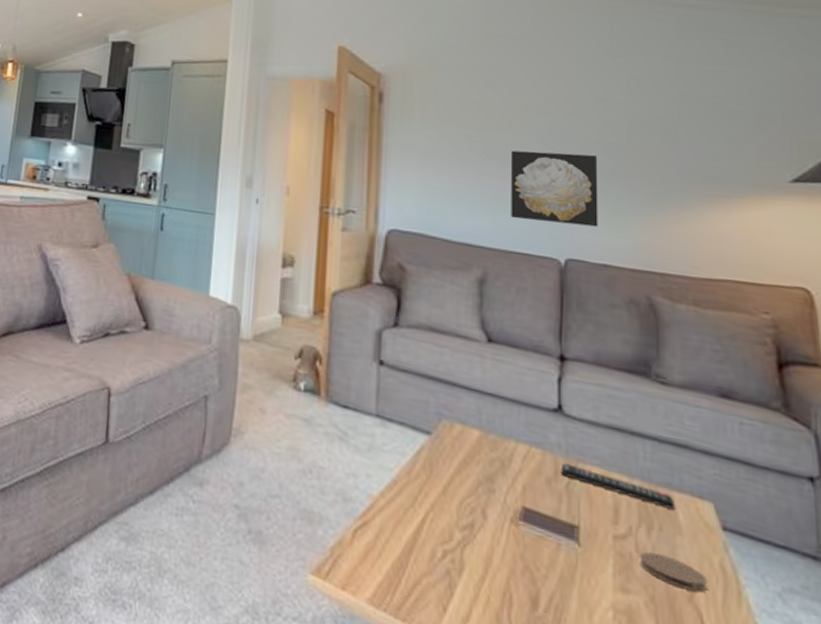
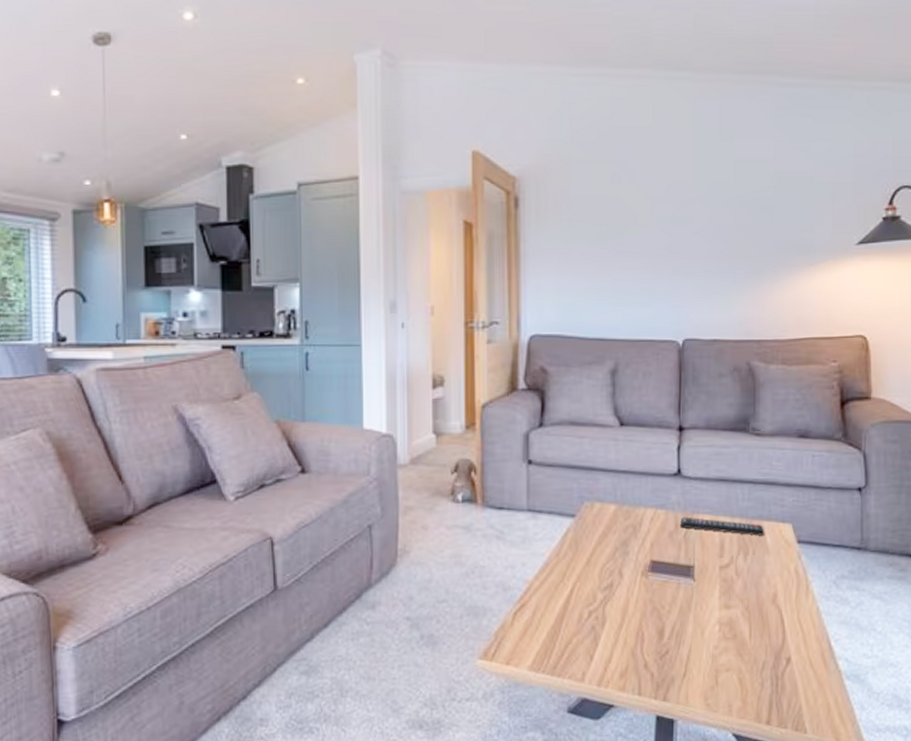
wall art: present [510,150,598,227] -> none [636,238,710,309]
coaster: present [639,551,708,593] -> none [738,573,786,595]

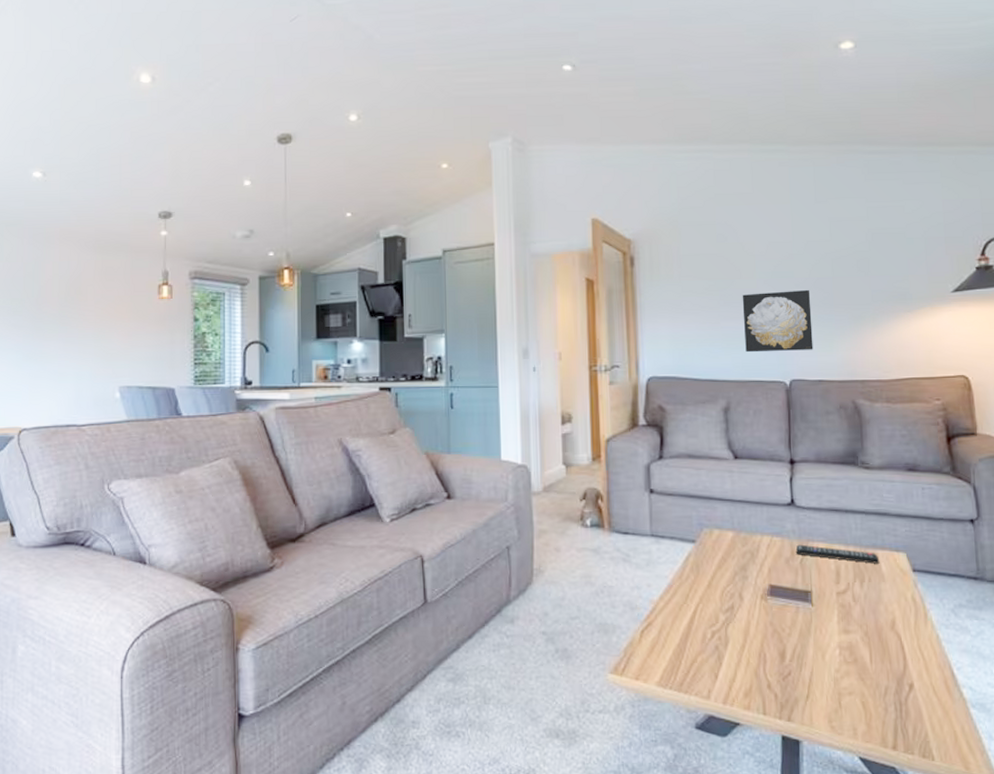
wall art: none [636,238,710,309] -> present [742,289,814,353]

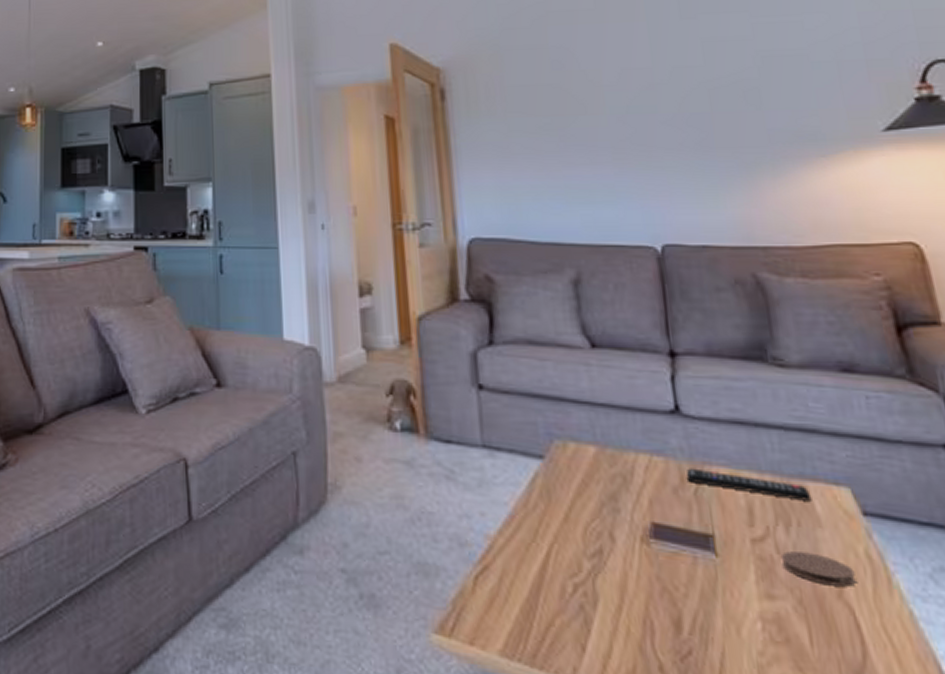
wall art: present [742,289,814,353] -> none [589,128,692,209]
coaster: none [856,599,904,621] -> present [781,551,856,587]

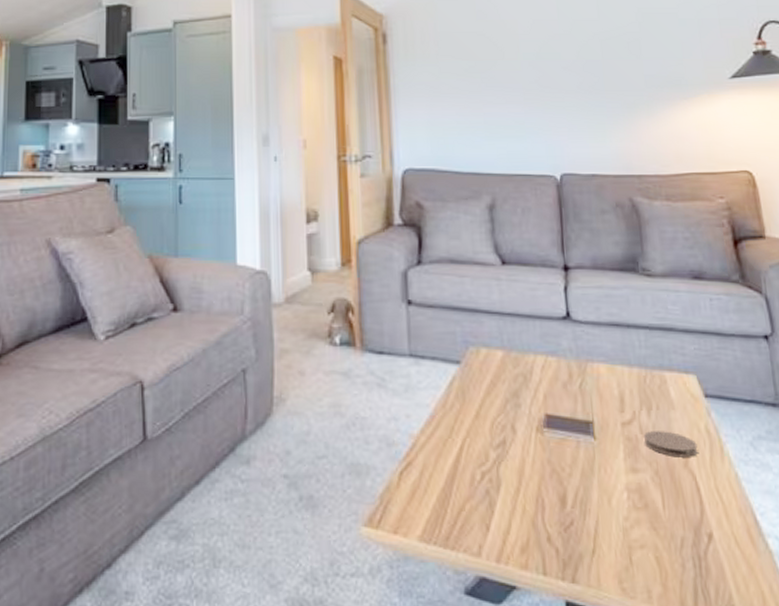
remote control: present [686,468,812,501] -> none [573,365,668,388]

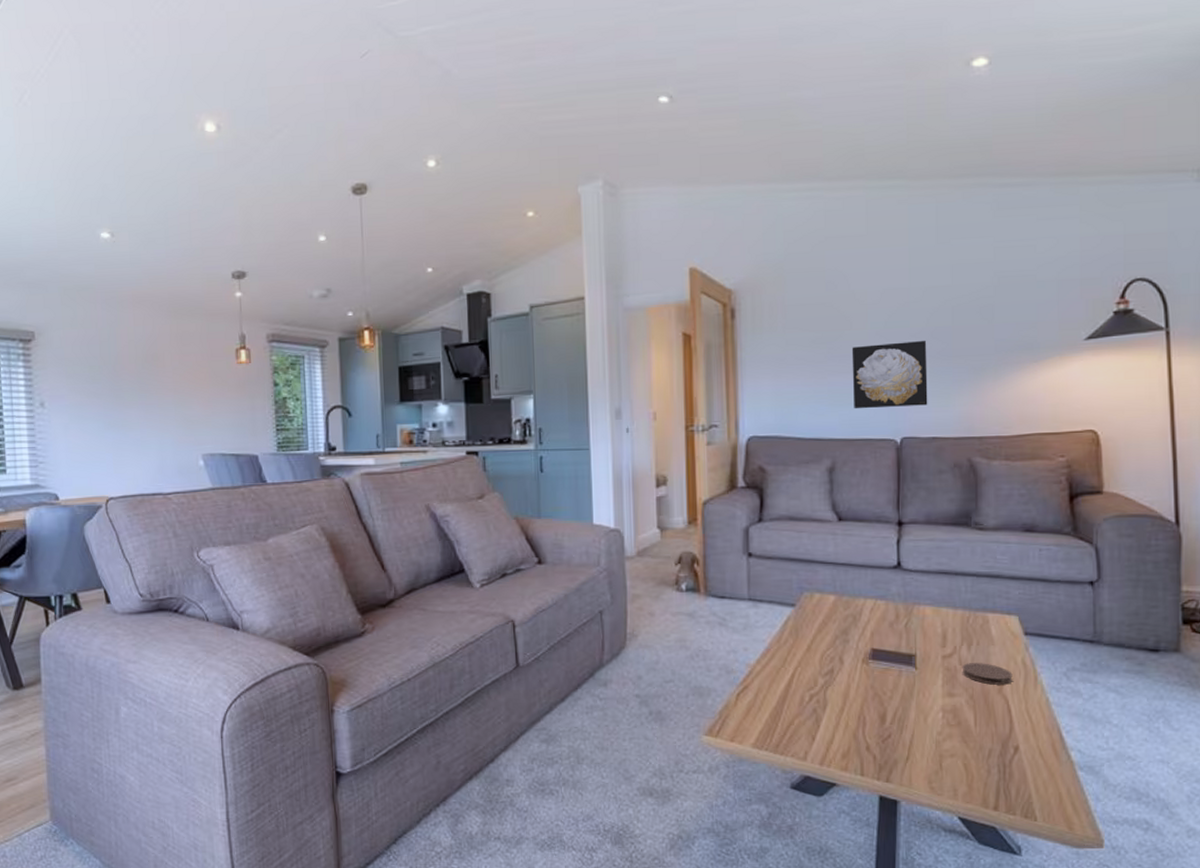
wall art: none [505,73,585,143] -> present [851,340,928,409]

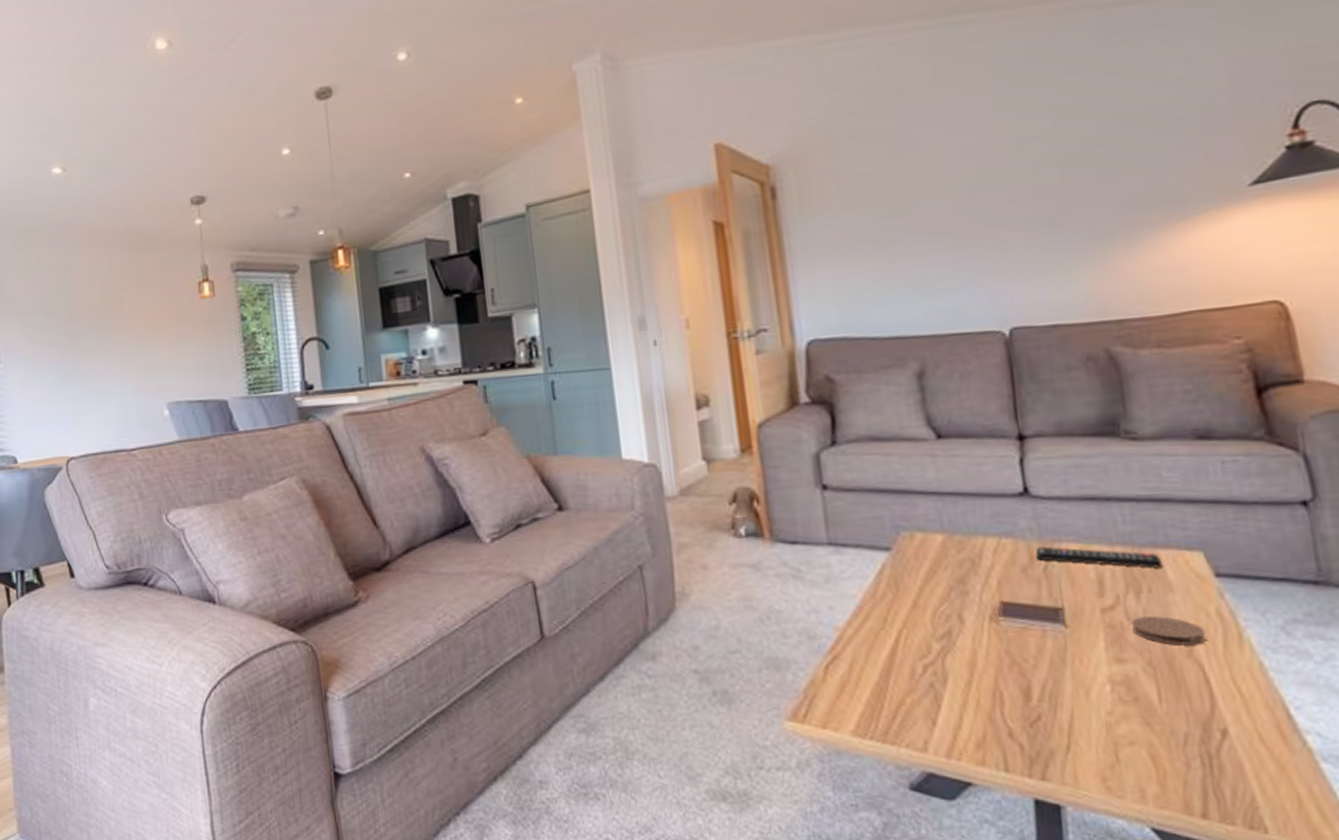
wall art: present [851,340,928,409] -> none [931,204,1041,297]
remote control: none [900,607,990,627] -> present [1035,546,1164,569]

